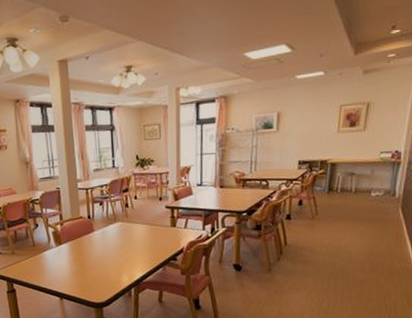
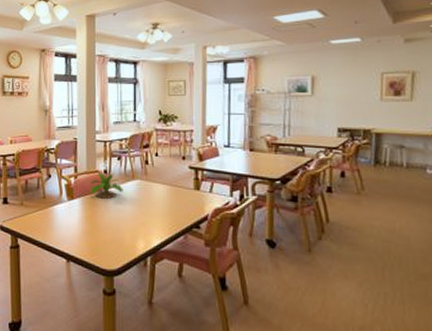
potted flower: none [76,206,107,242] -> present [91,160,123,199]

